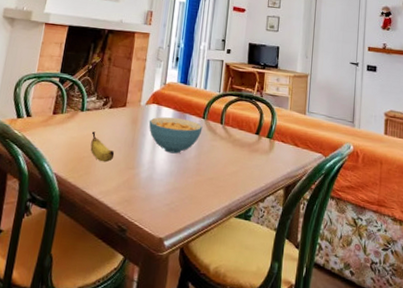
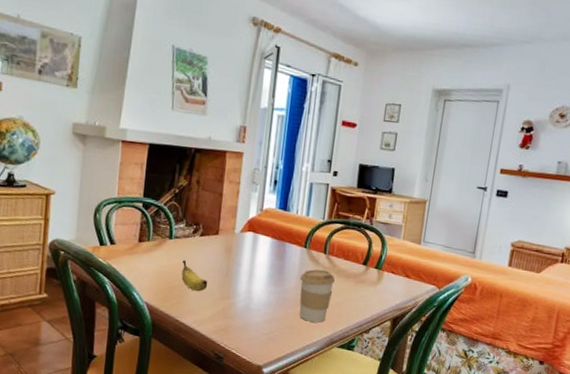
cereal bowl: present [149,117,203,154] -> none [244,245,304,284]
coffee cup: none [199,139,232,192] -> present [299,269,336,323]

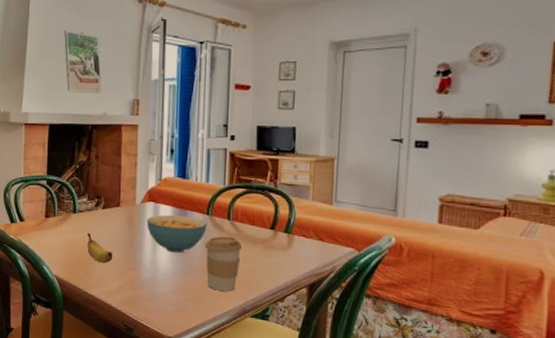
cereal bowl: none [244,245,304,284] -> present [146,214,207,253]

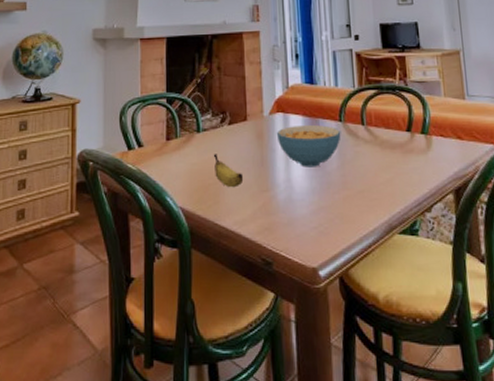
coffee cup: present [205,236,243,291] -> none [341,143,381,206]

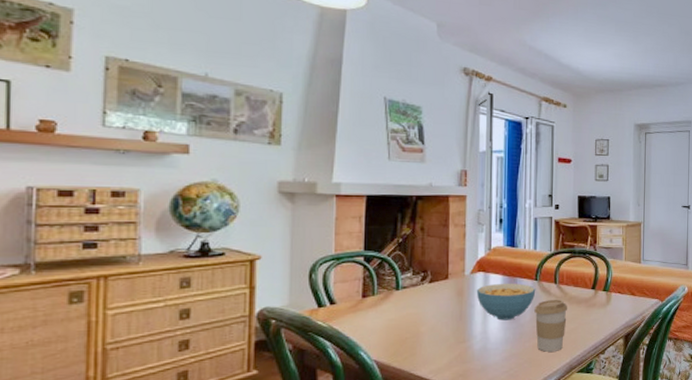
banana: present [213,154,244,188] -> none [412,310,442,341]
coffee cup: none [341,143,381,206] -> present [534,299,568,352]

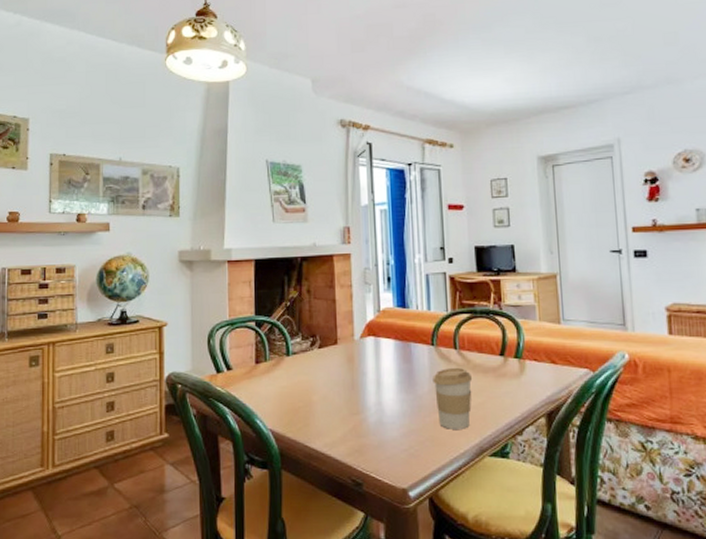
cereal bowl: present [476,283,536,321] -> none [367,348,433,391]

